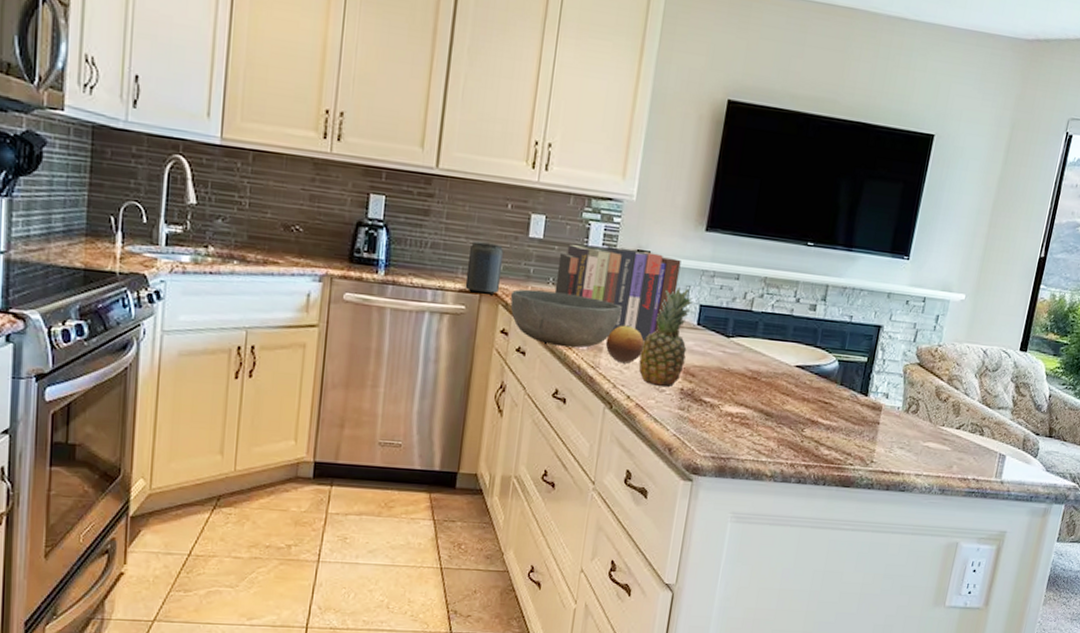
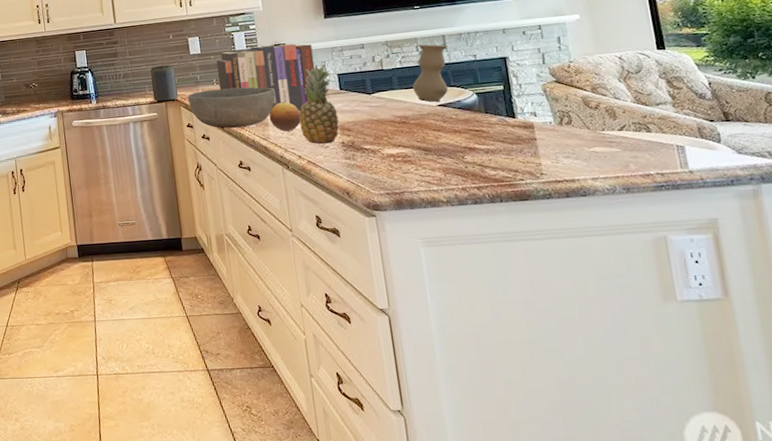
vase: none [775,289,829,362] -> present [412,44,449,102]

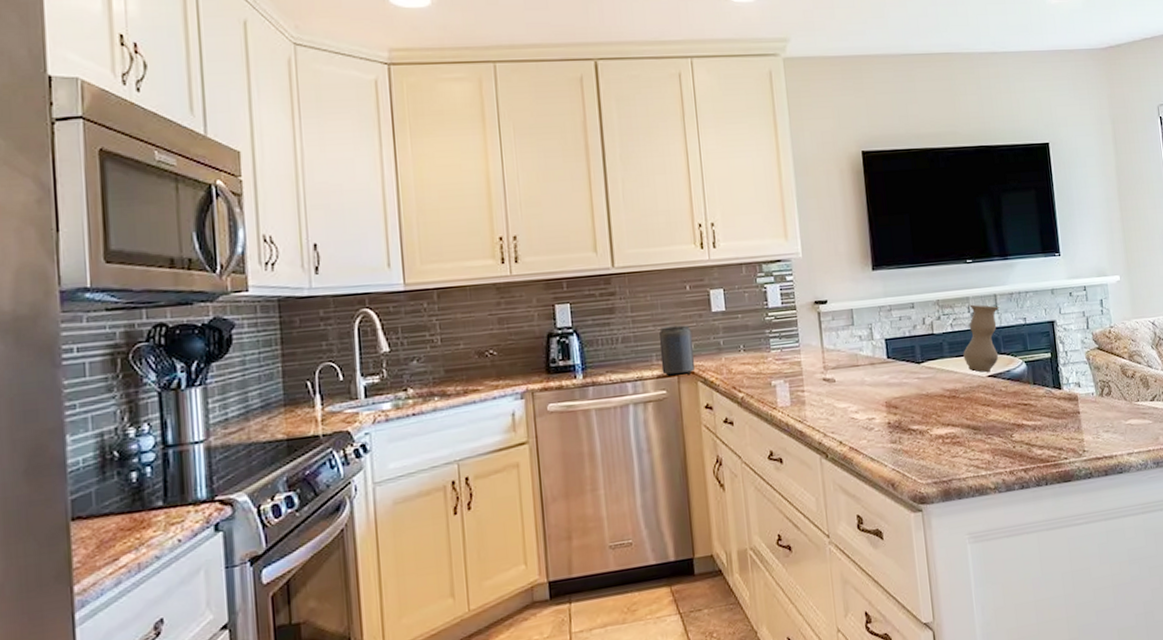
bowl: present [188,87,275,129] -> none [707,355,814,409]
books: present [217,43,315,114] -> none [745,300,861,389]
fruit: present [269,101,301,132] -> none [806,373,843,412]
fruit: present [299,64,340,144] -> none [841,326,886,426]

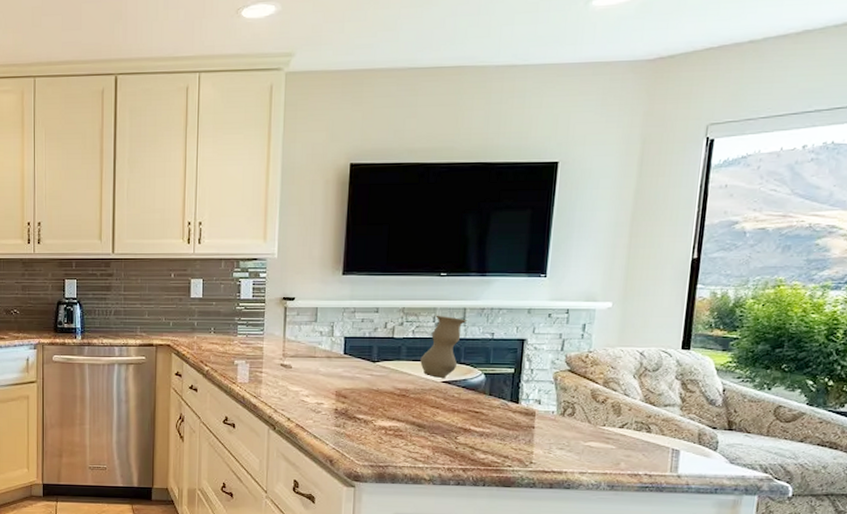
soda can: present [658,324,695,376] -> none [143,306,172,347]

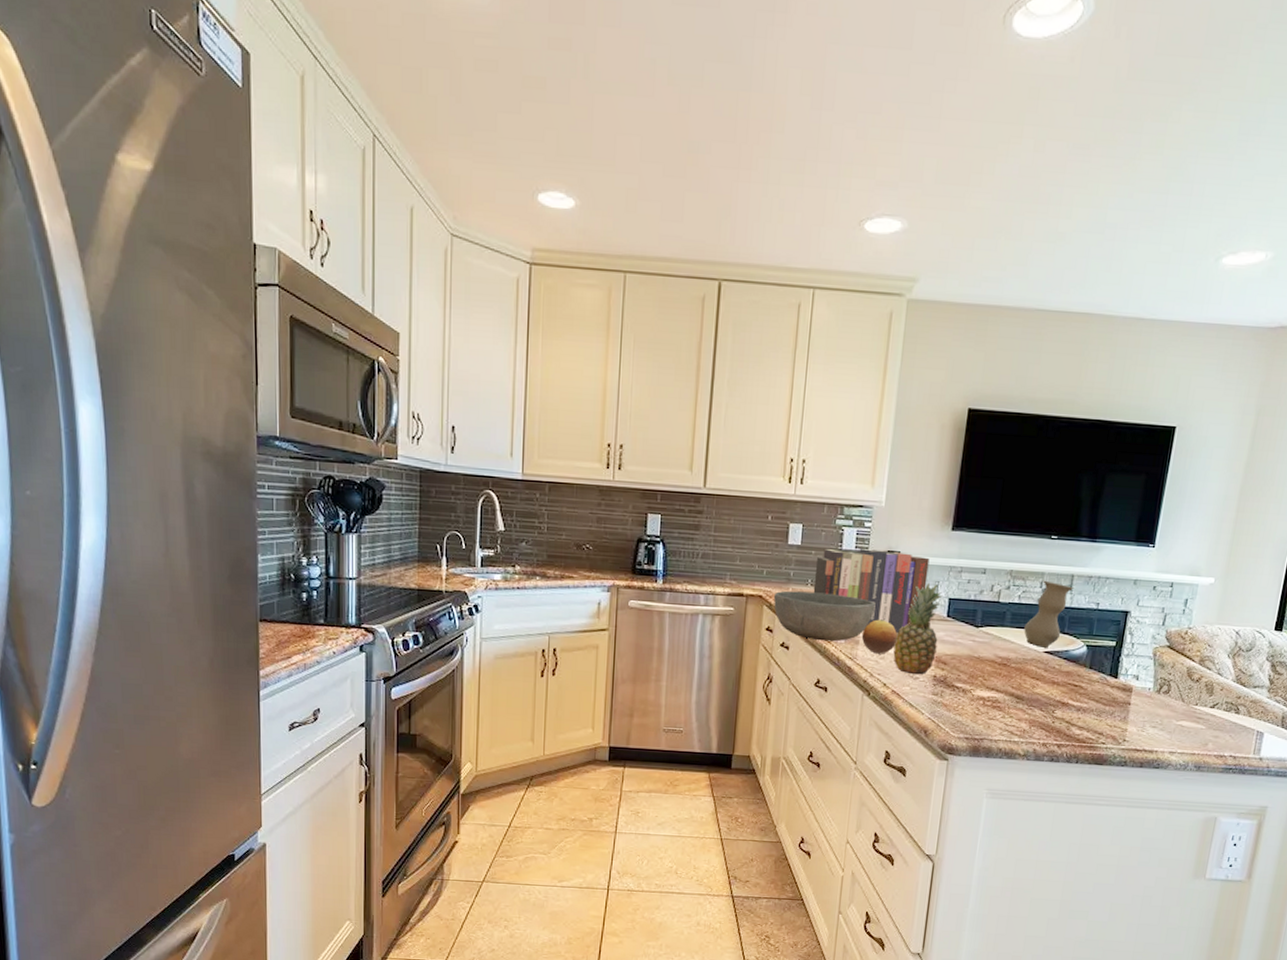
bowl: none [181,339,275,382] -> present [773,590,876,642]
books: none [216,297,323,372] -> present [813,549,930,634]
fruit: none [264,360,298,391] -> present [861,619,898,654]
fruit: none [295,323,340,409] -> present [893,582,944,675]

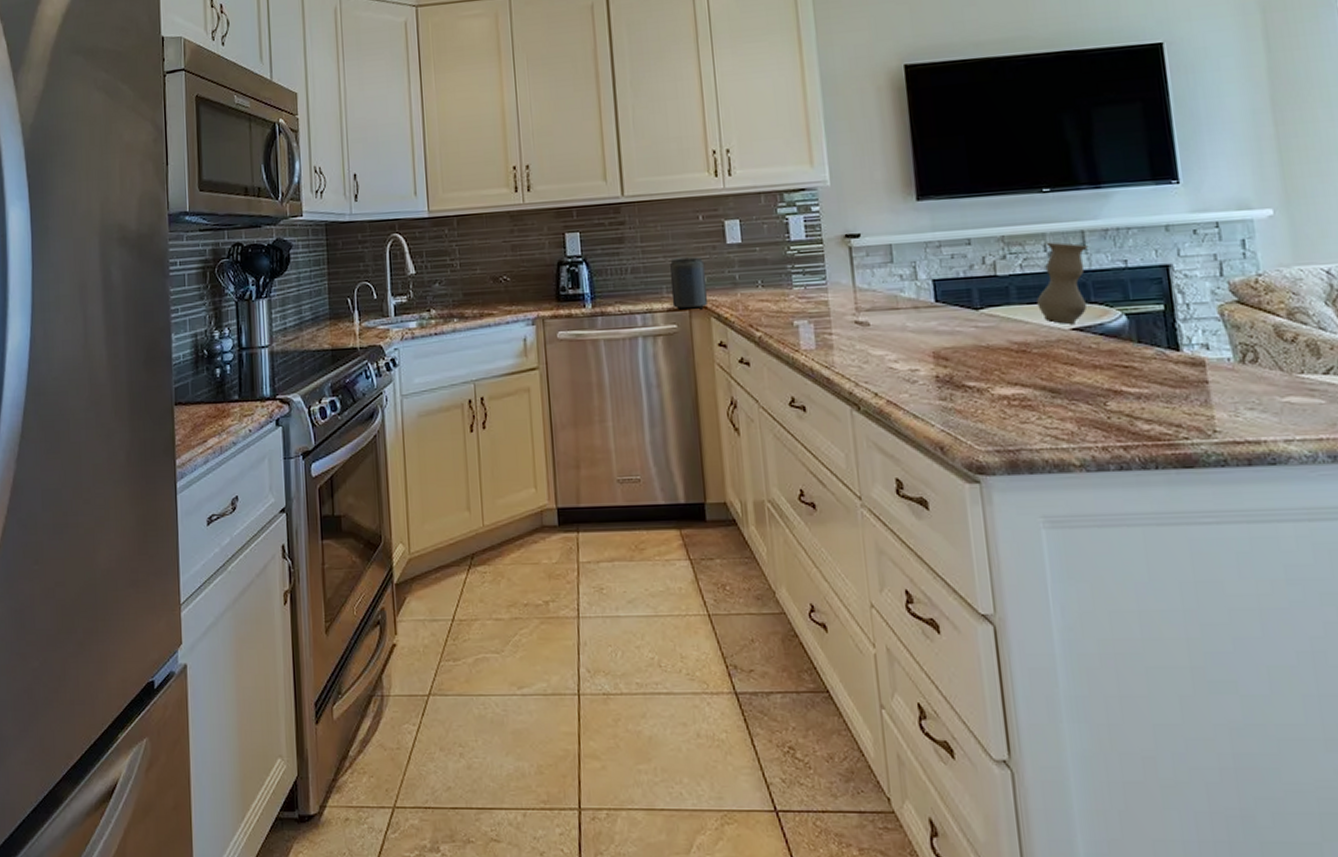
soda can: none [733,550,767,598] -> present [669,256,708,311]
bowl: present [773,590,876,642] -> none [721,292,844,351]
books: present [813,549,930,634] -> none [763,234,902,332]
fruit: present [861,619,898,654] -> none [834,315,880,358]
fruit: present [893,582,944,675] -> none [876,264,933,378]

